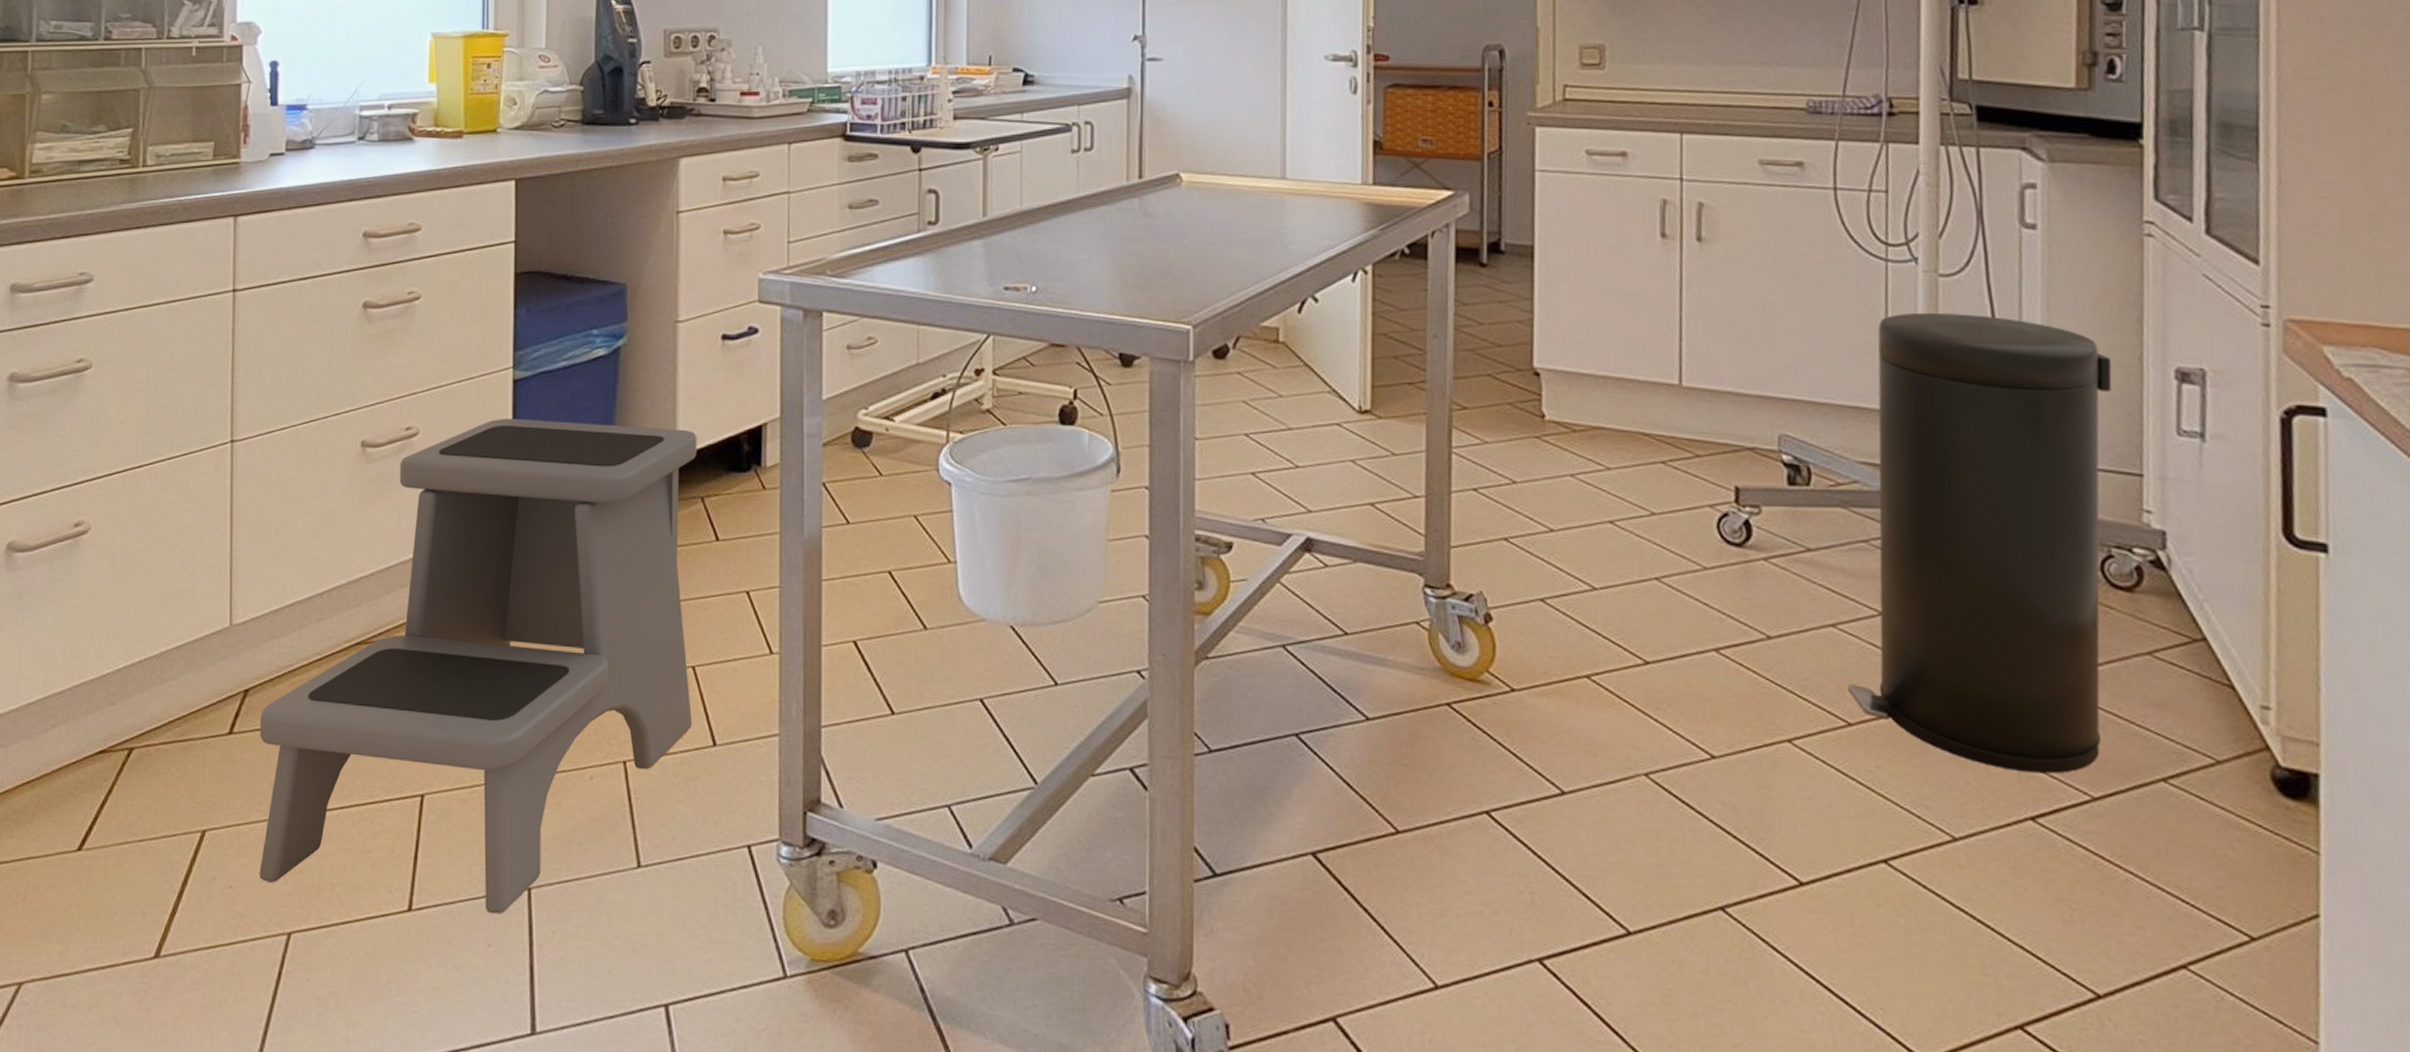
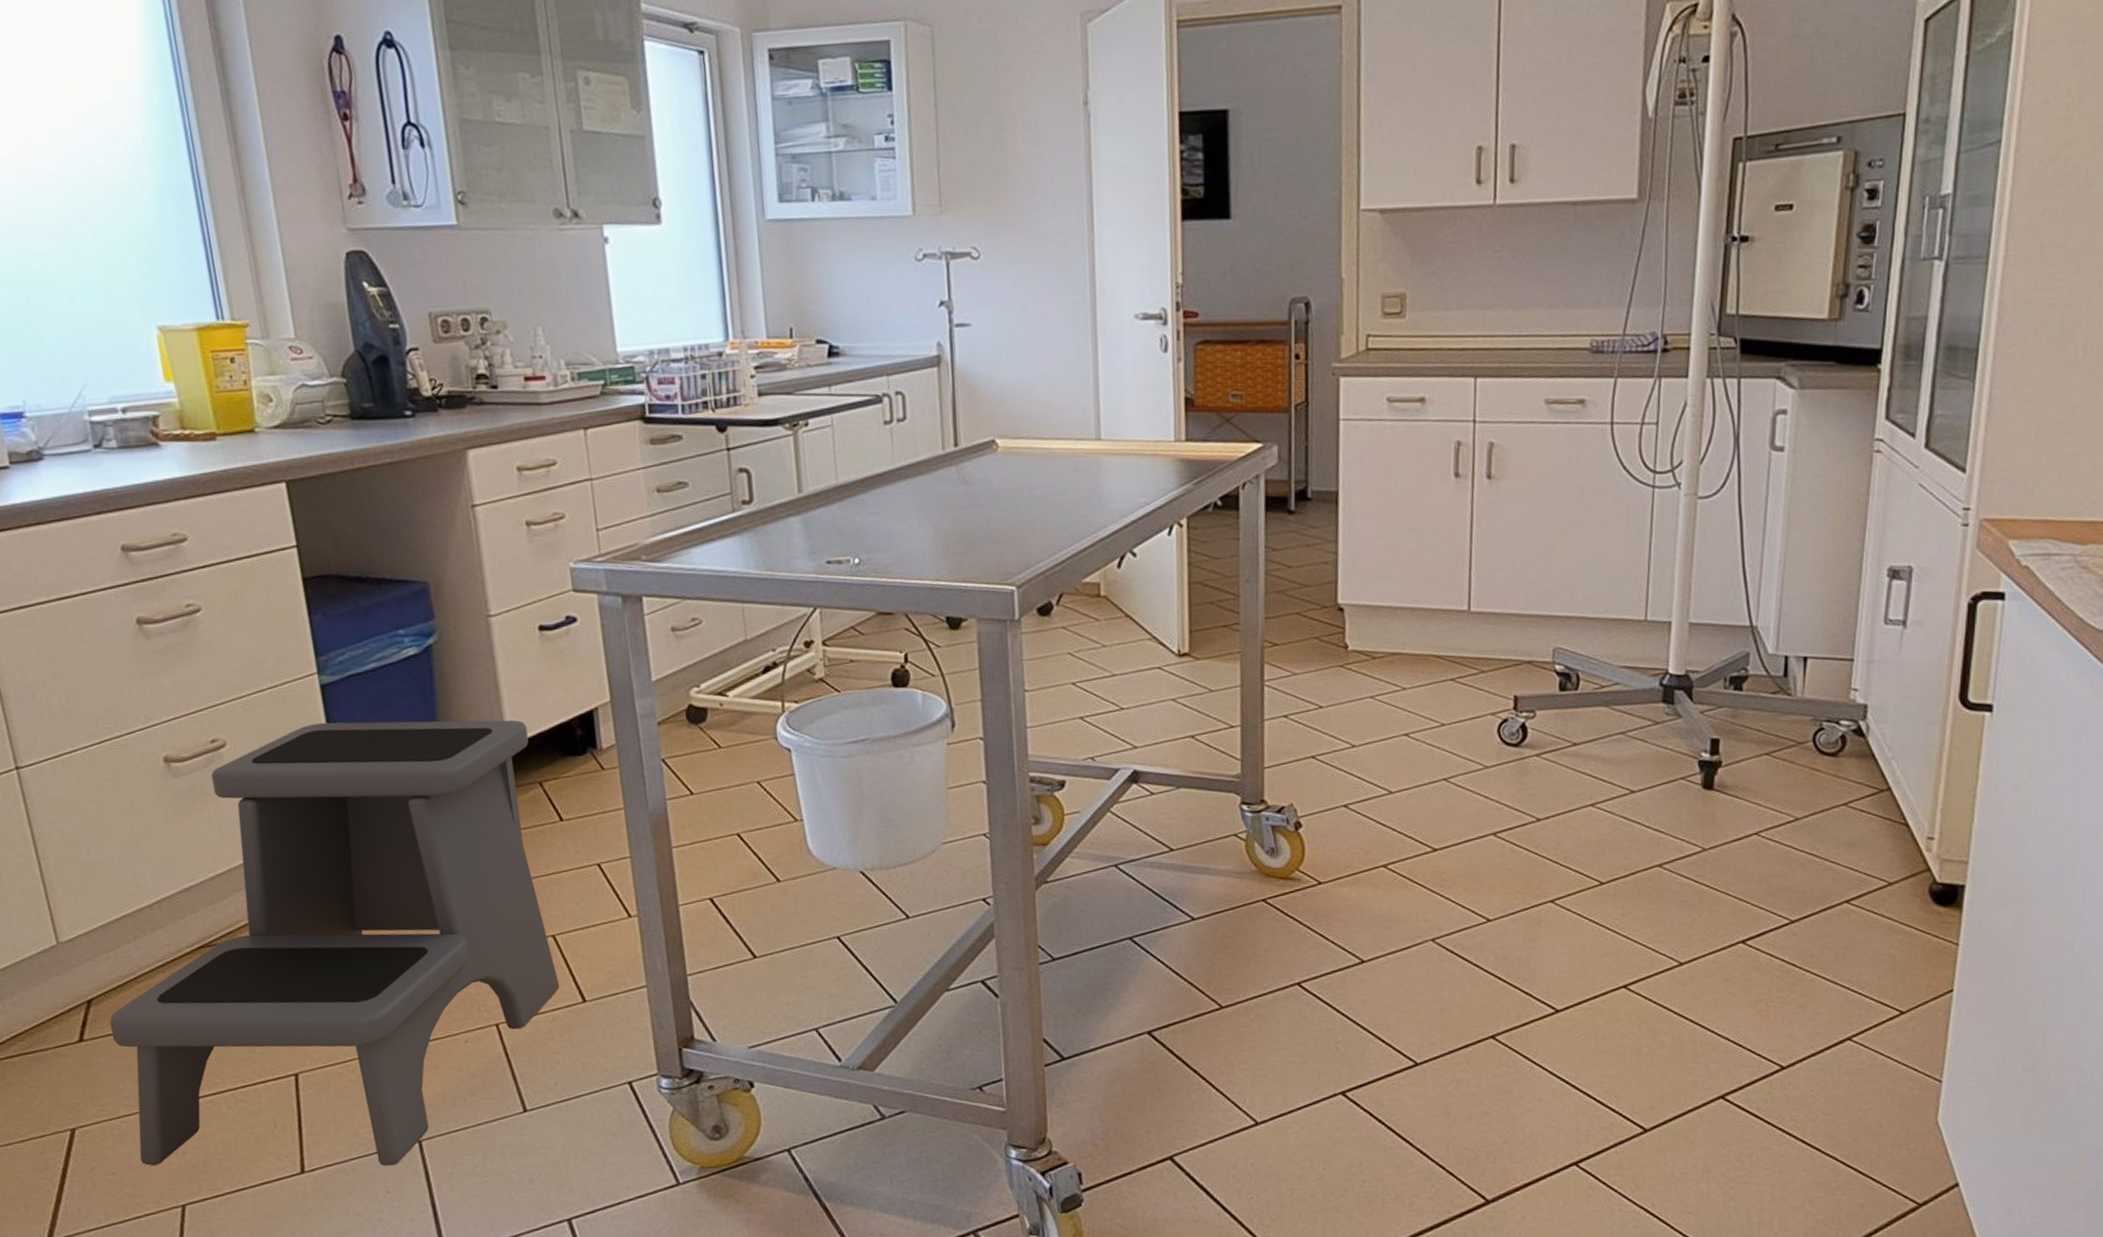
pedal bin: present [1847,312,2112,774] -> none [1601,531,1837,907]

